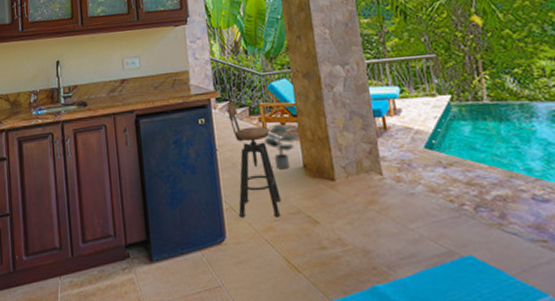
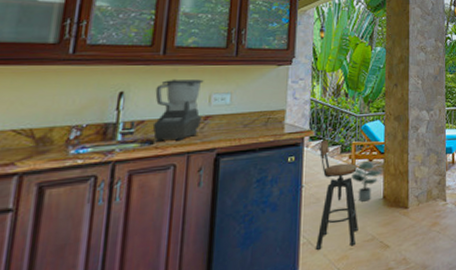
blender: none [81,45,120,104] -> present [152,79,204,142]

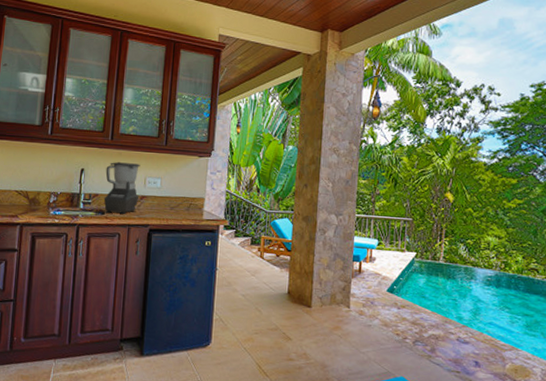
bar stool: present [315,139,358,251] -> none [225,230,265,332]
potted plant: present [351,161,383,202] -> none [259,256,289,293]

